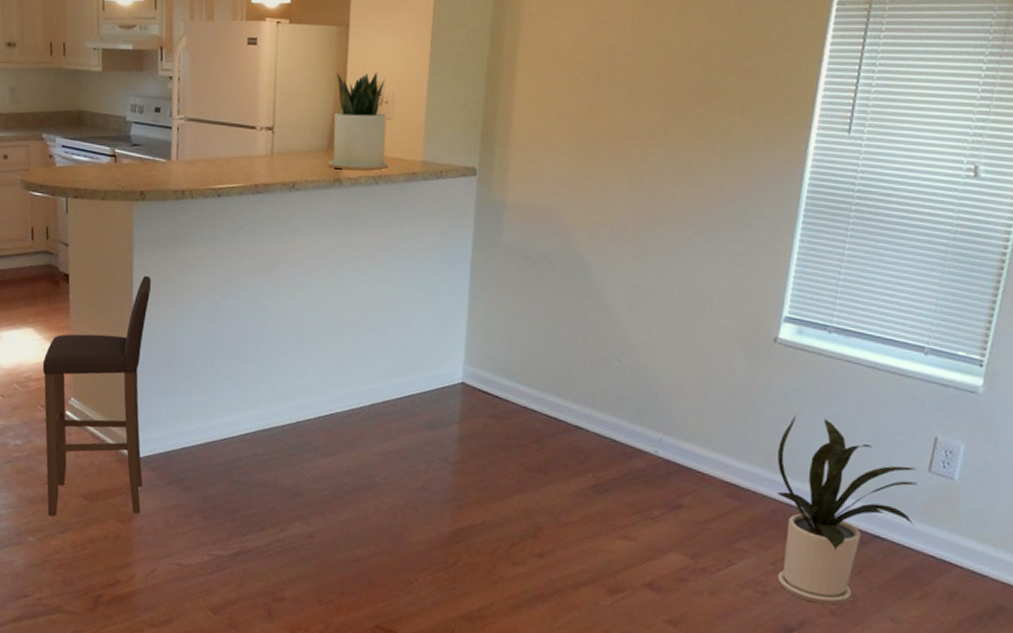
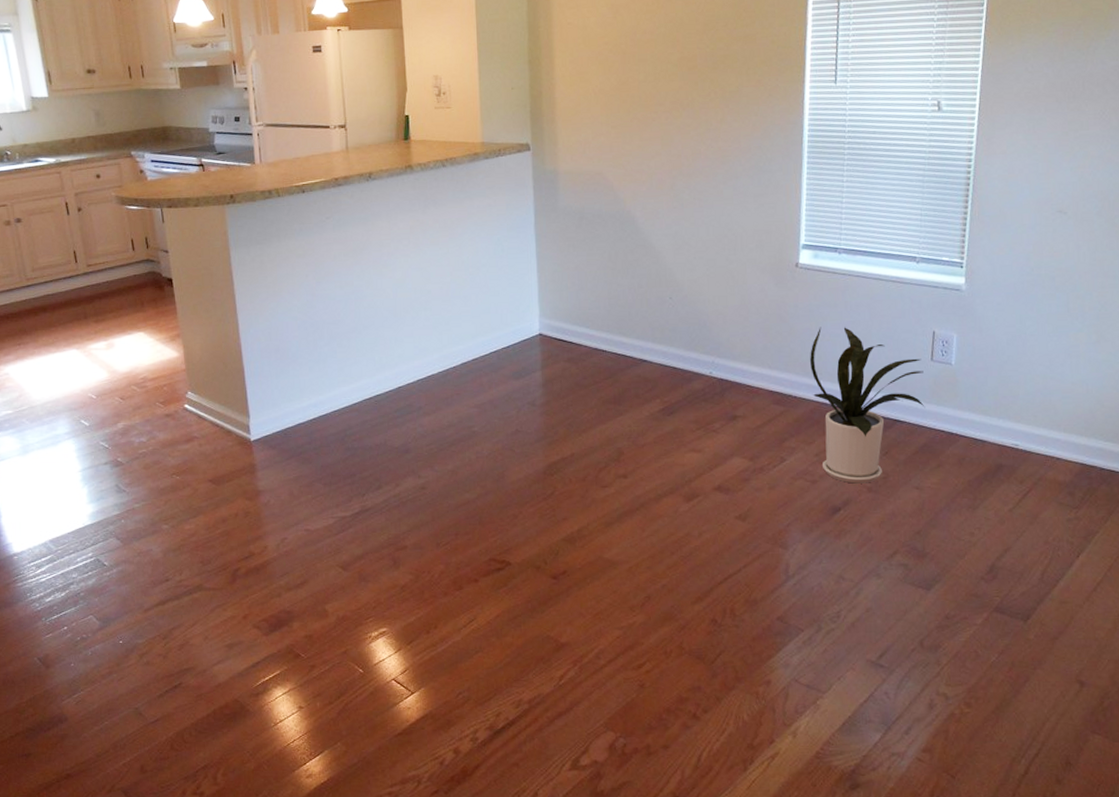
bar stool: present [42,275,151,516] -> none [157,271,266,503]
planter: present [327,72,390,171] -> none [396,67,454,157]

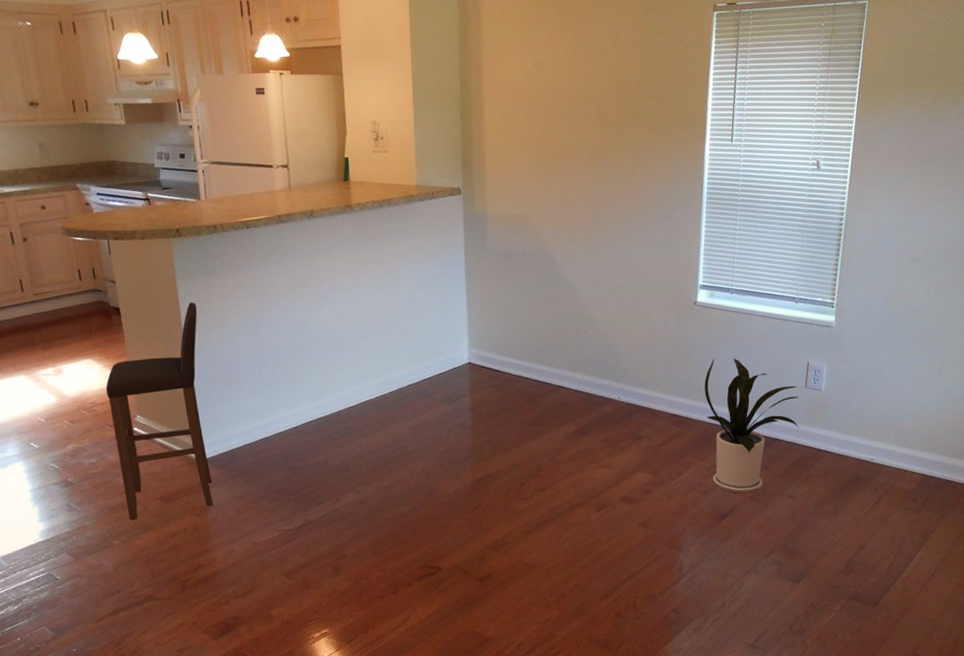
bar stool: none [157,271,266,503] -> present [106,302,213,520]

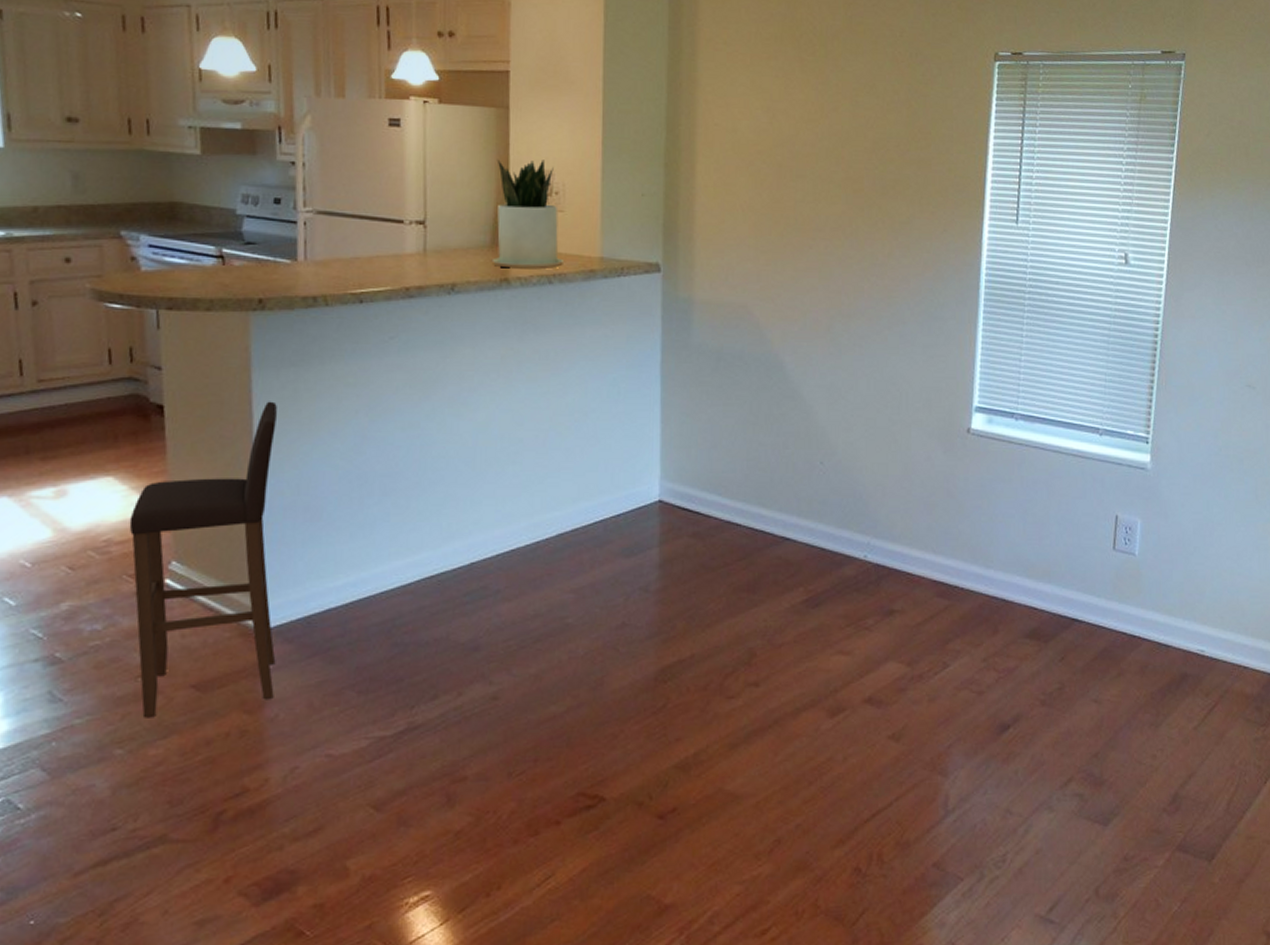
planter: none [336,113,391,197] -> present [491,159,565,270]
house plant: present [704,358,799,494] -> none [980,505,1106,695]

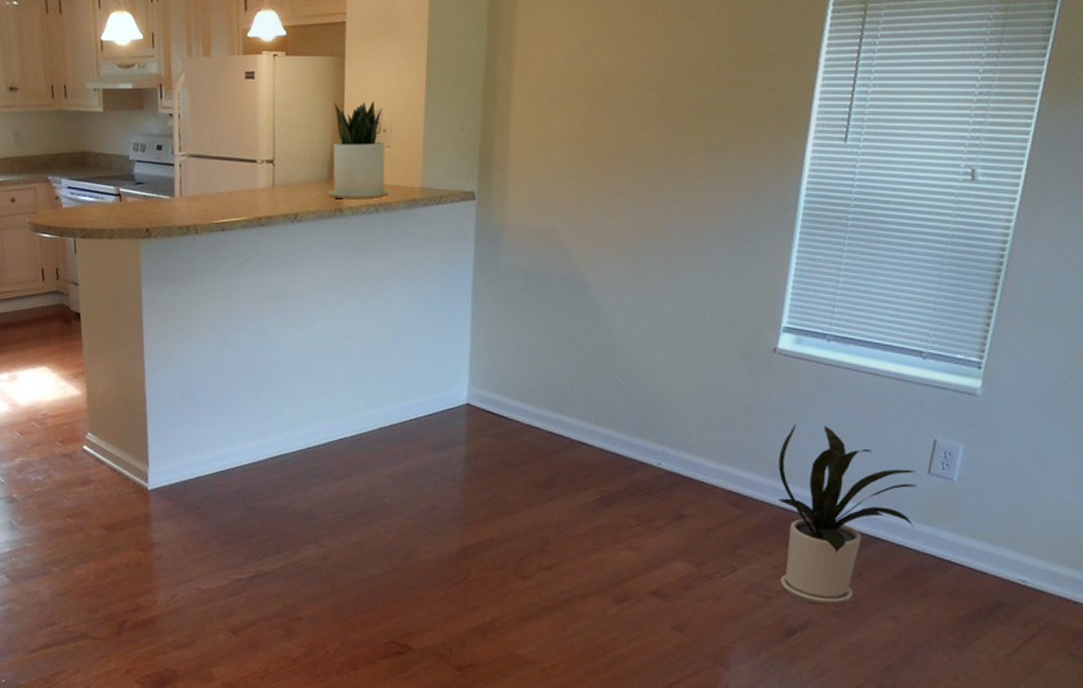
bar stool: present [129,401,277,718] -> none [58,311,161,547]
house plant: none [980,505,1106,695] -> present [778,423,917,606]

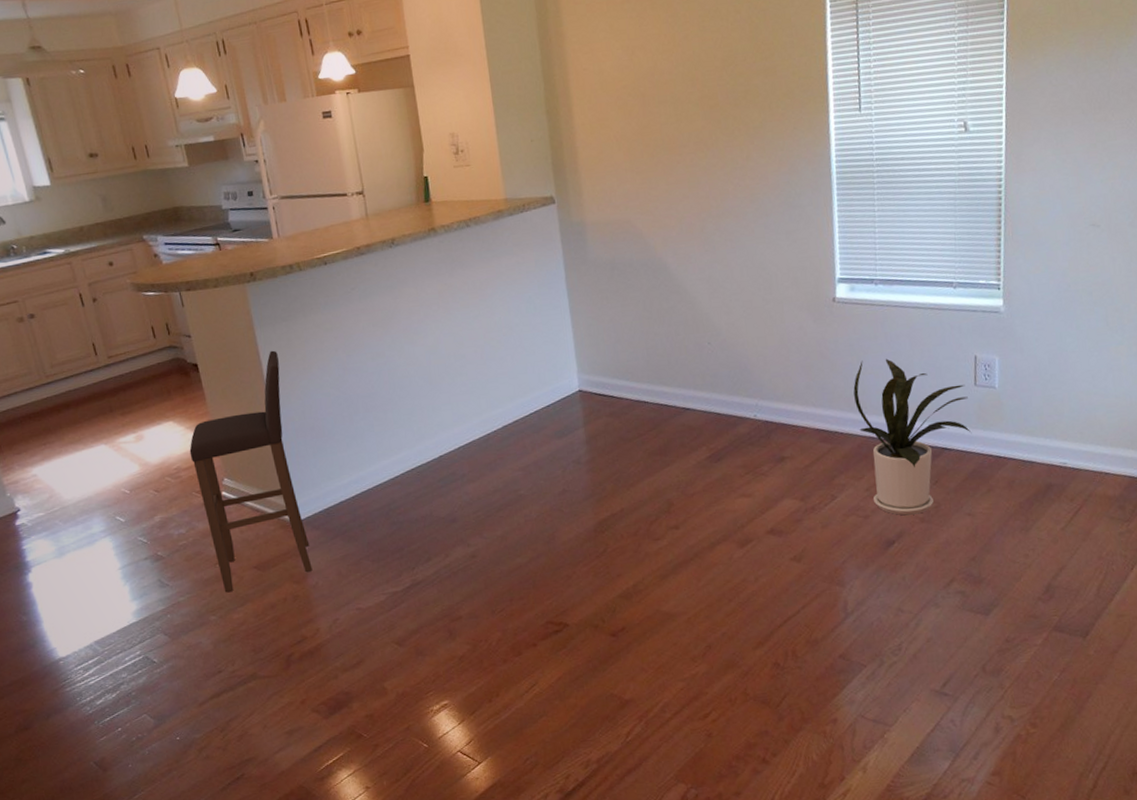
bar stool: none [58,311,161,547] -> present [189,350,313,593]
planter: present [328,101,390,200] -> none [410,125,477,220]

